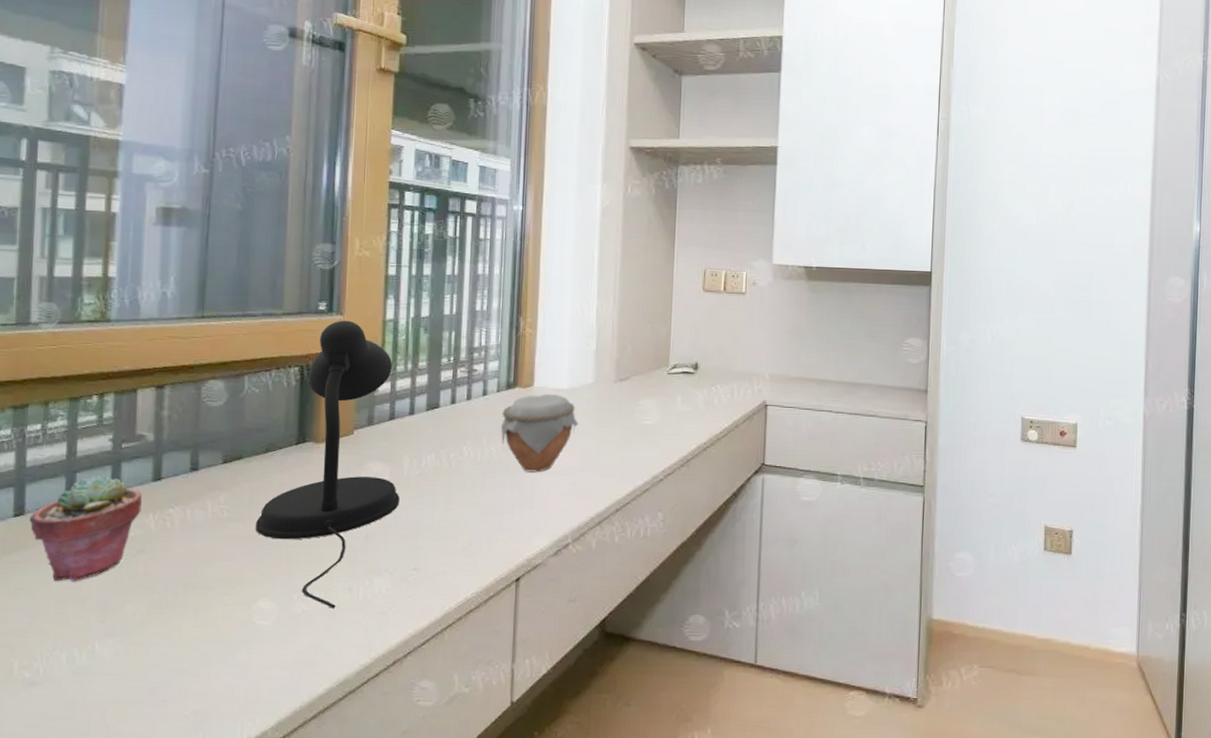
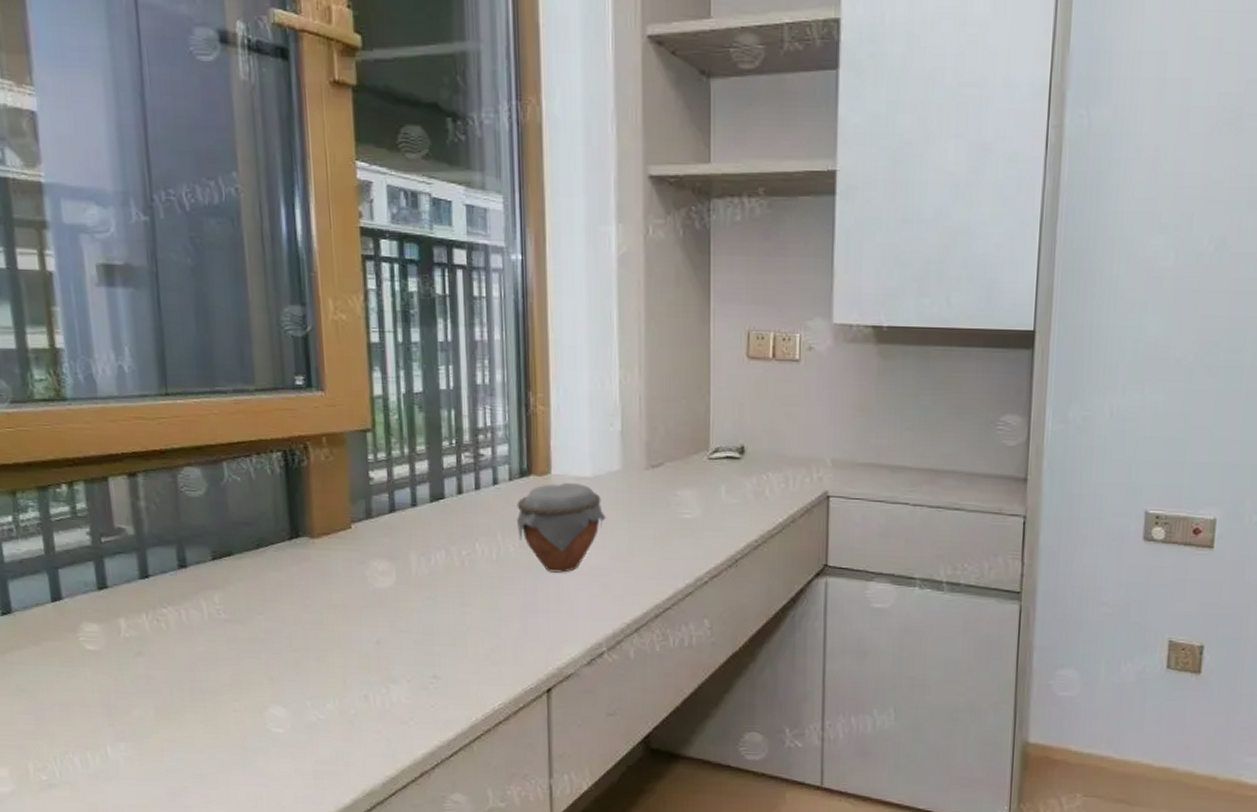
potted succulent: present [29,475,142,582] -> none [17,572,133,684]
desk lamp: present [255,320,400,608] -> none [255,397,410,717]

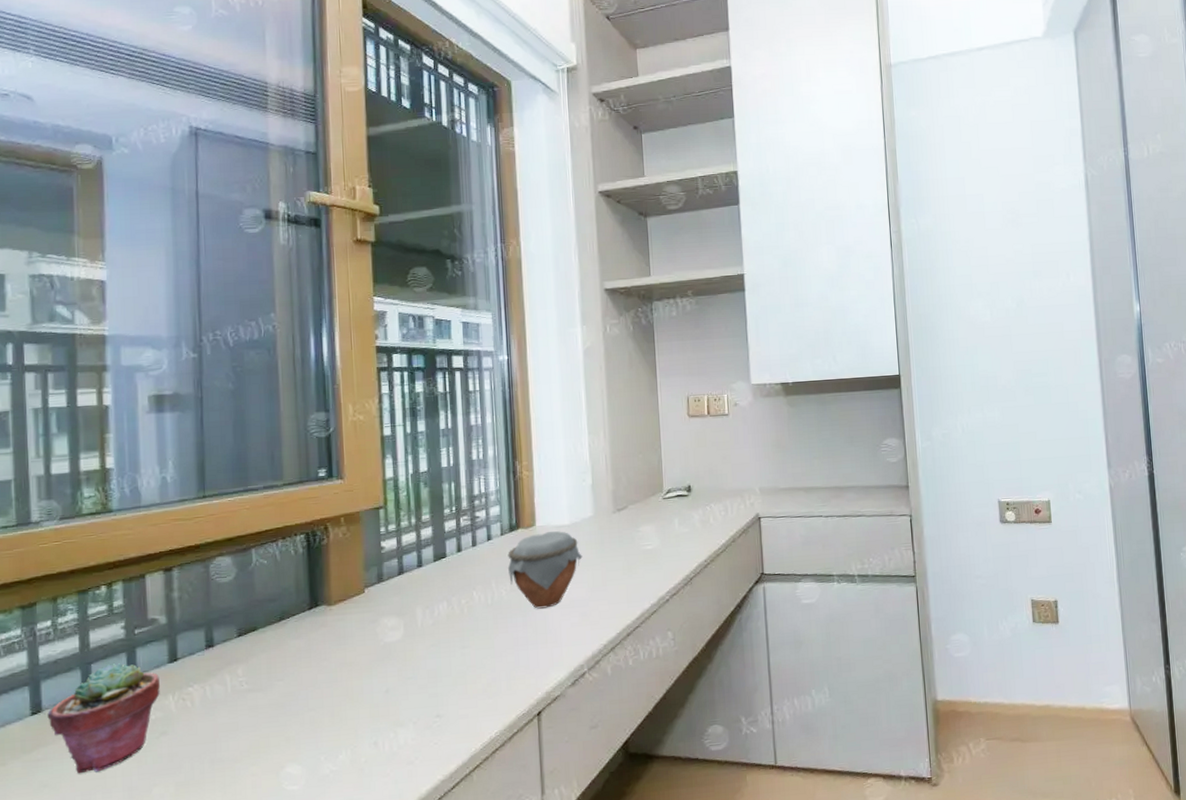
potted succulent: none [17,572,133,684] -> present [47,663,160,774]

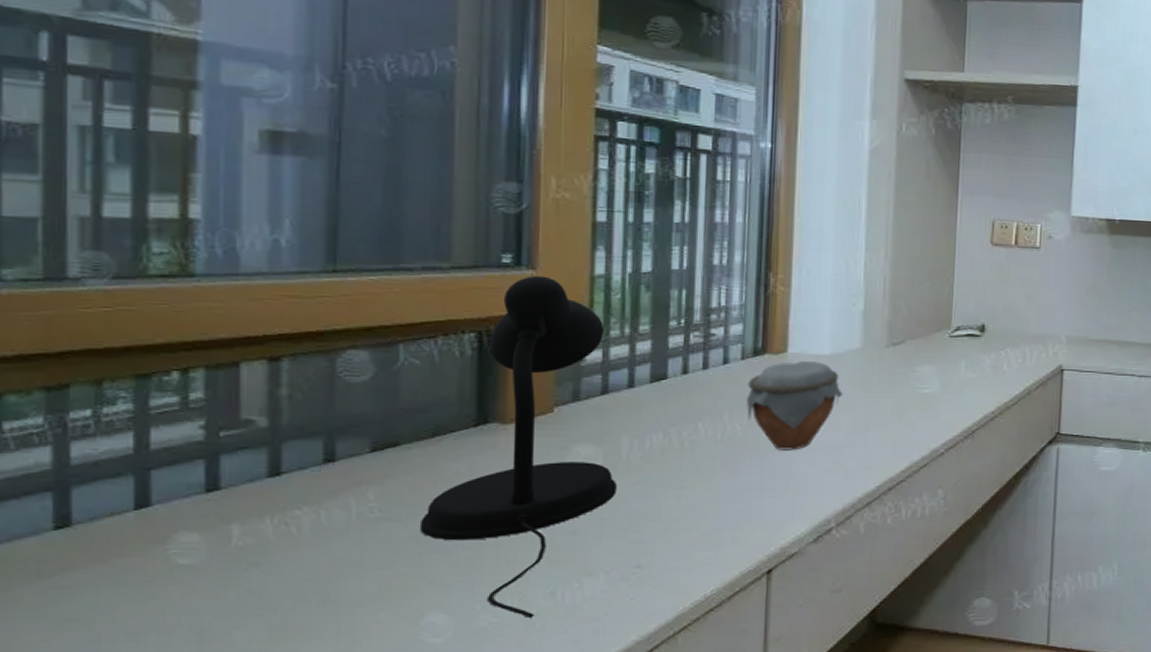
potted succulent: present [47,663,160,774] -> none [79,472,253,608]
desk lamp: none [275,483,416,765] -> present [419,275,617,618]

